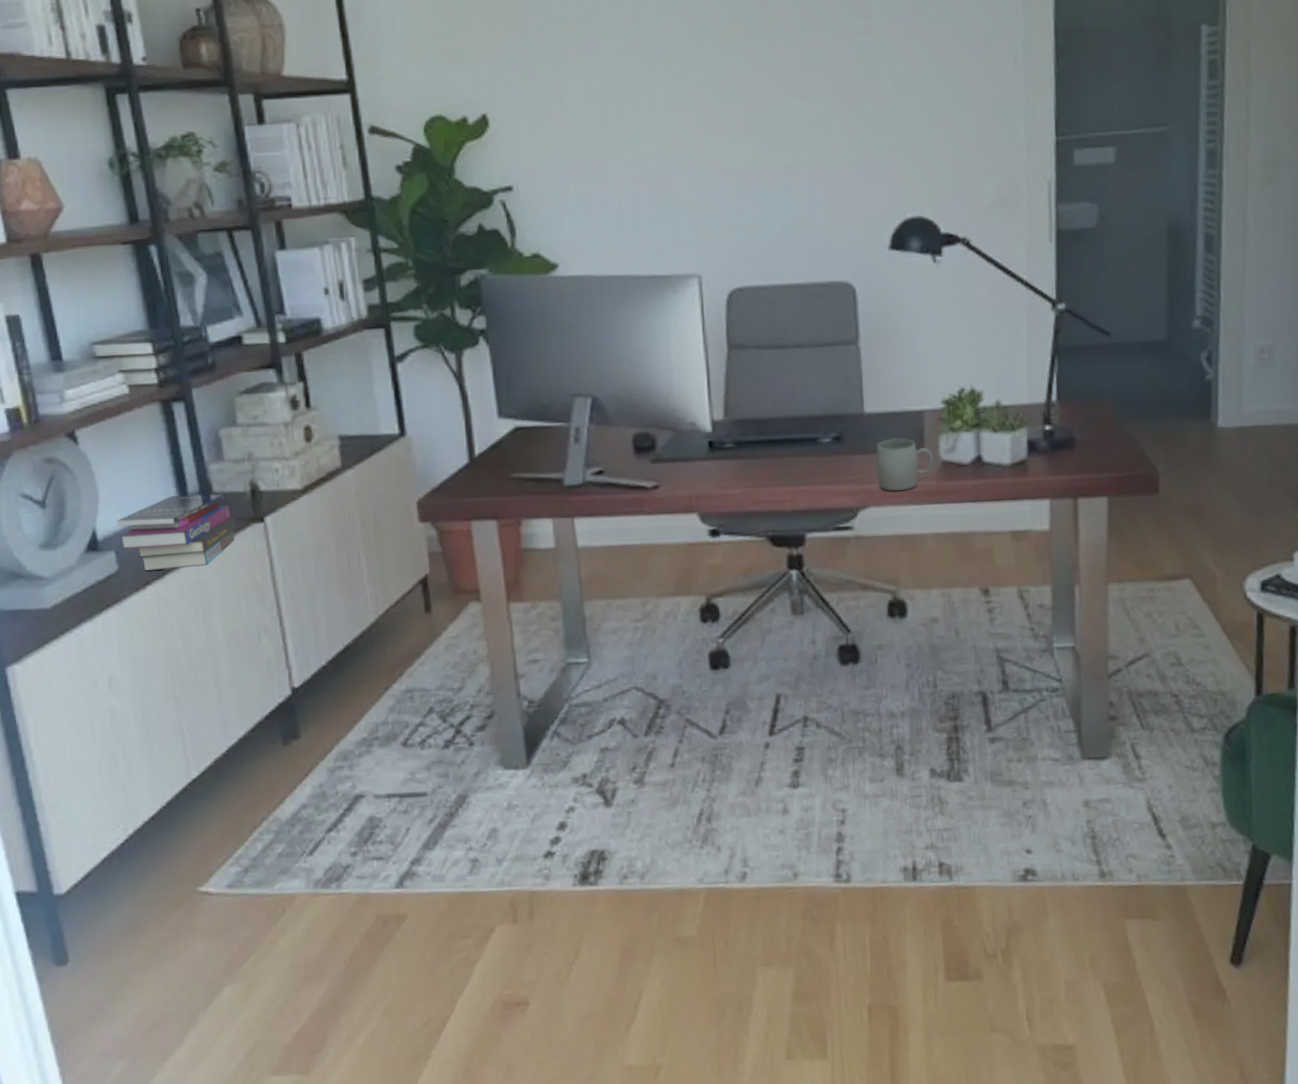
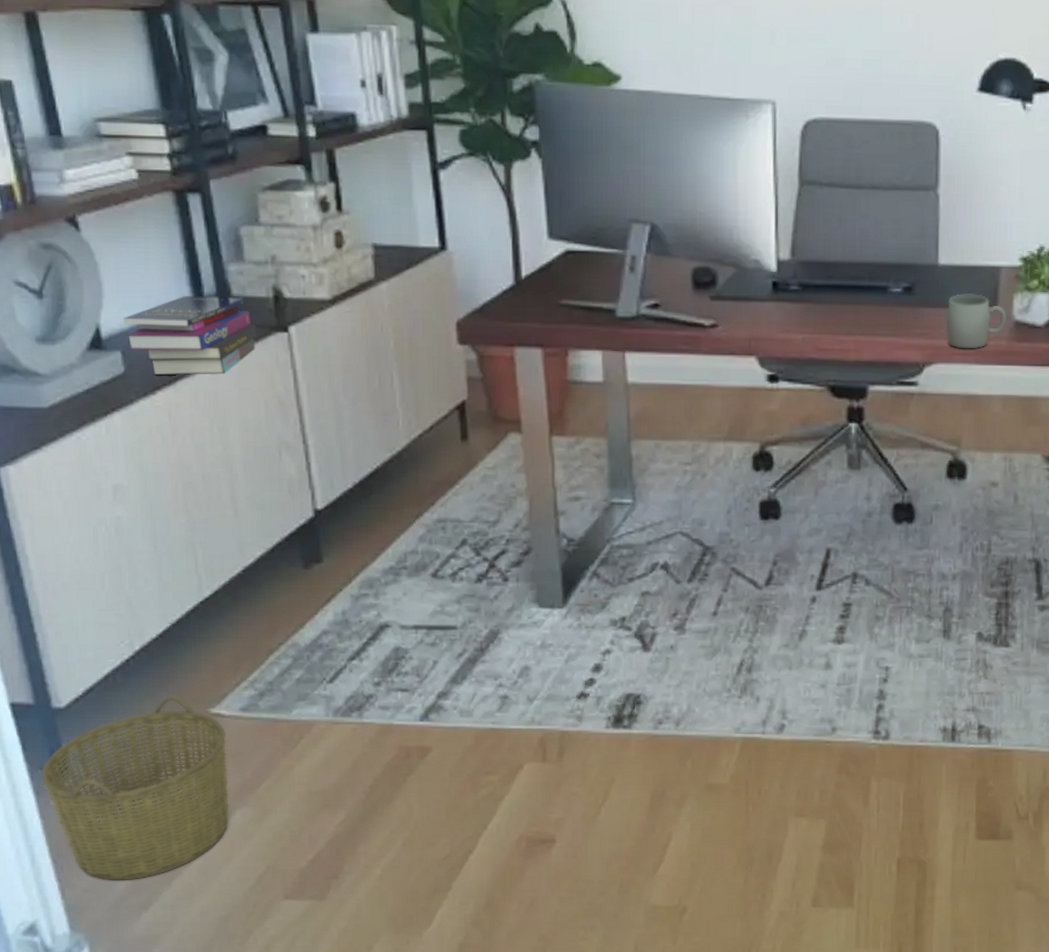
basket: none [44,875,218,1064] -> present [41,694,230,880]

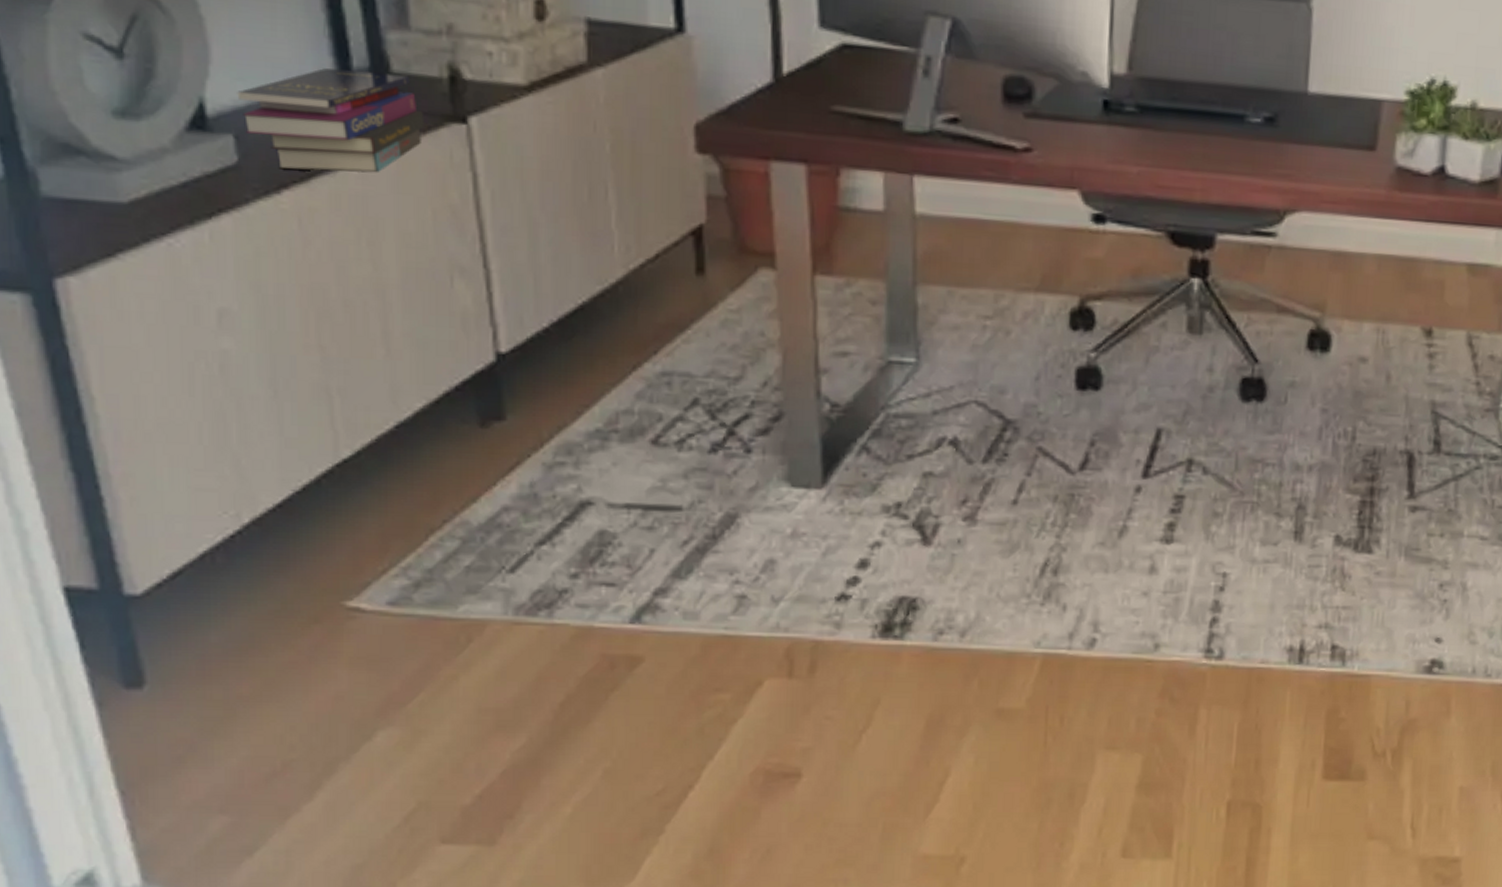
basket: present [41,694,230,880] -> none [106,582,369,818]
mug: present [946,294,1006,349] -> none [1313,129,1387,198]

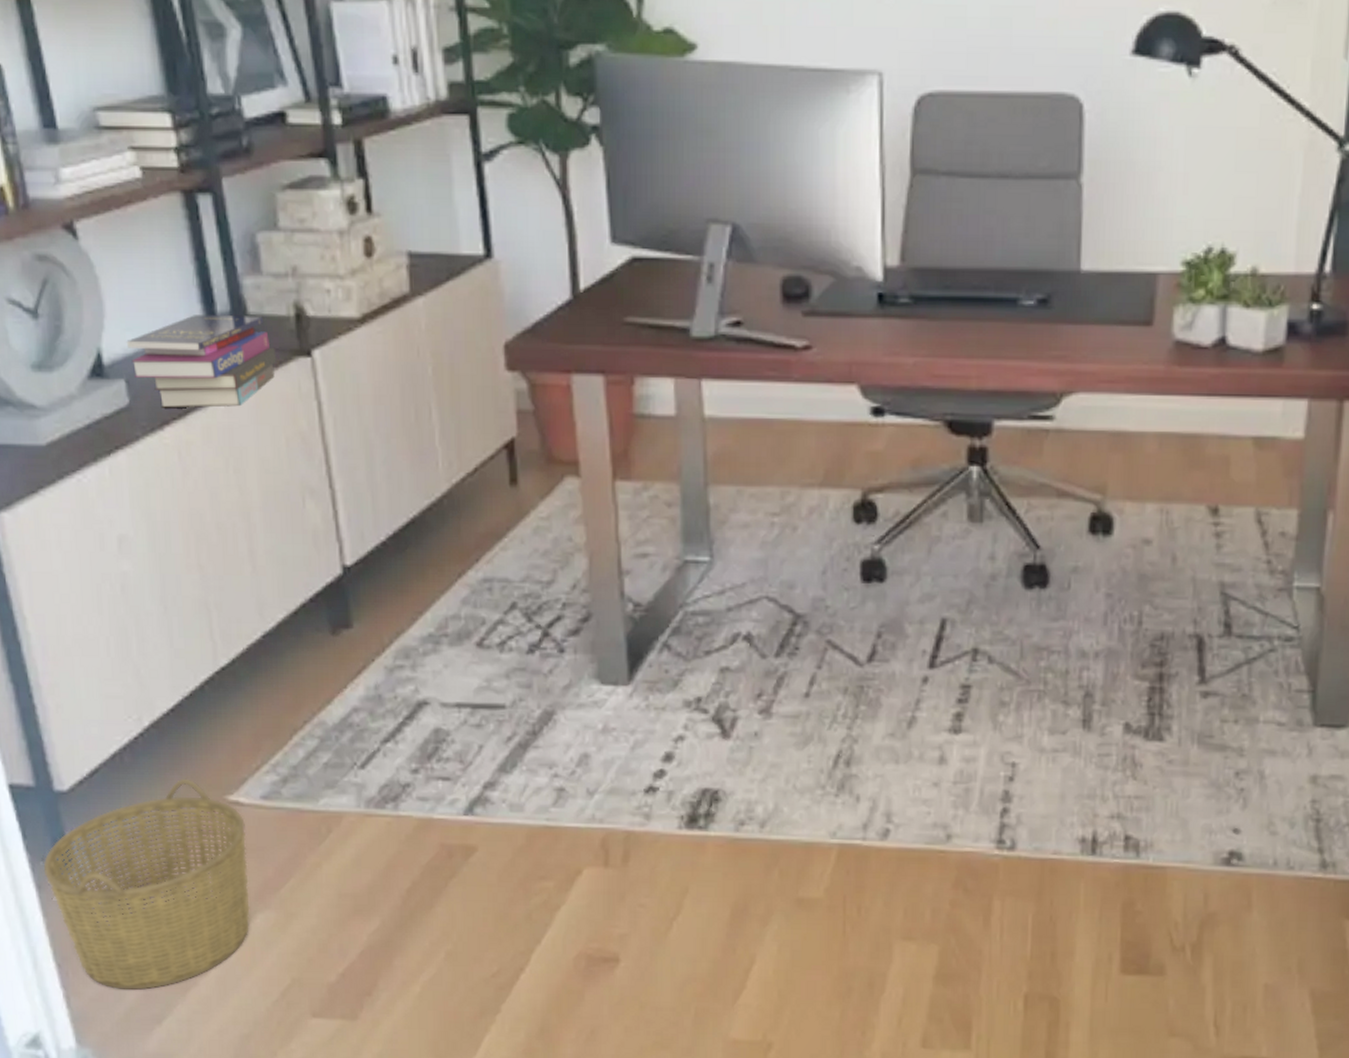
basket: none [106,582,369,818] -> present [43,778,250,990]

